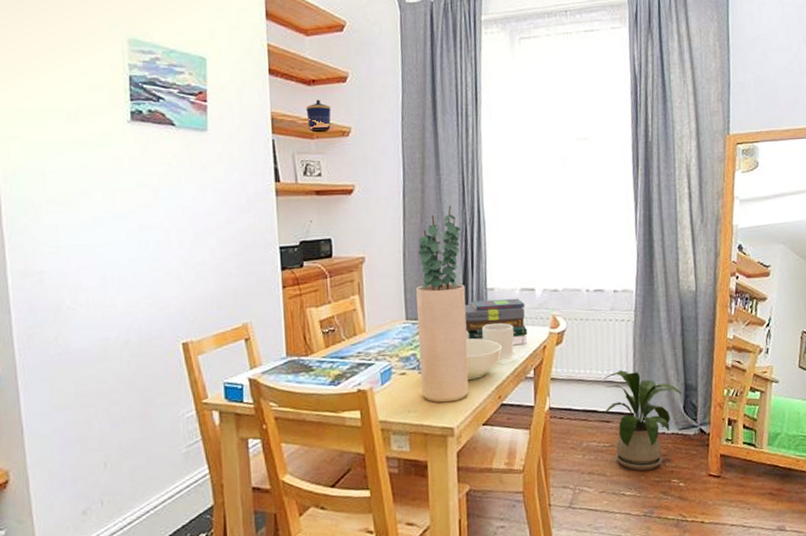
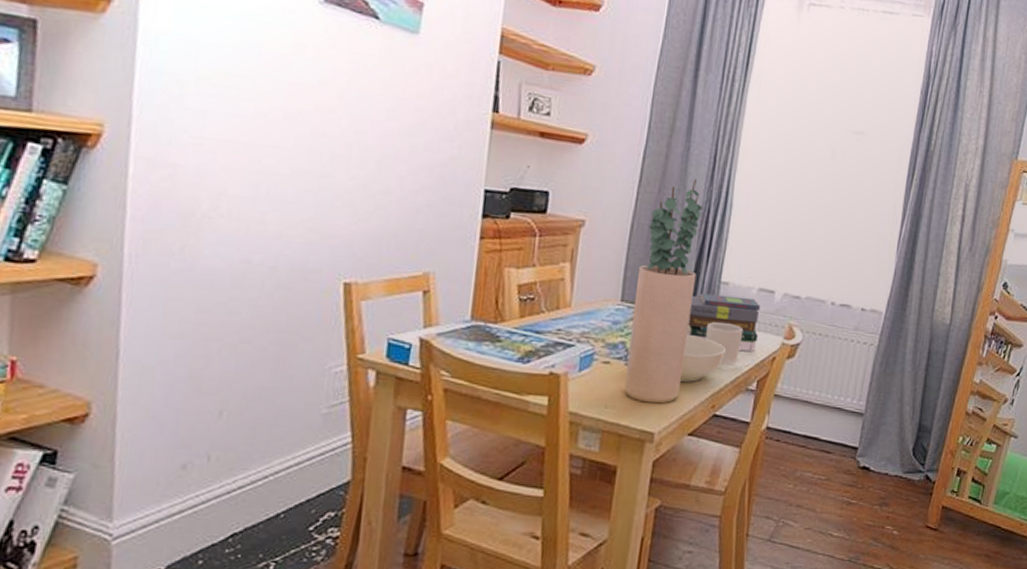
decorative jar: present [306,100,331,133] -> none [544,25,576,66]
house plant: present [603,370,682,471] -> none [824,398,915,513]

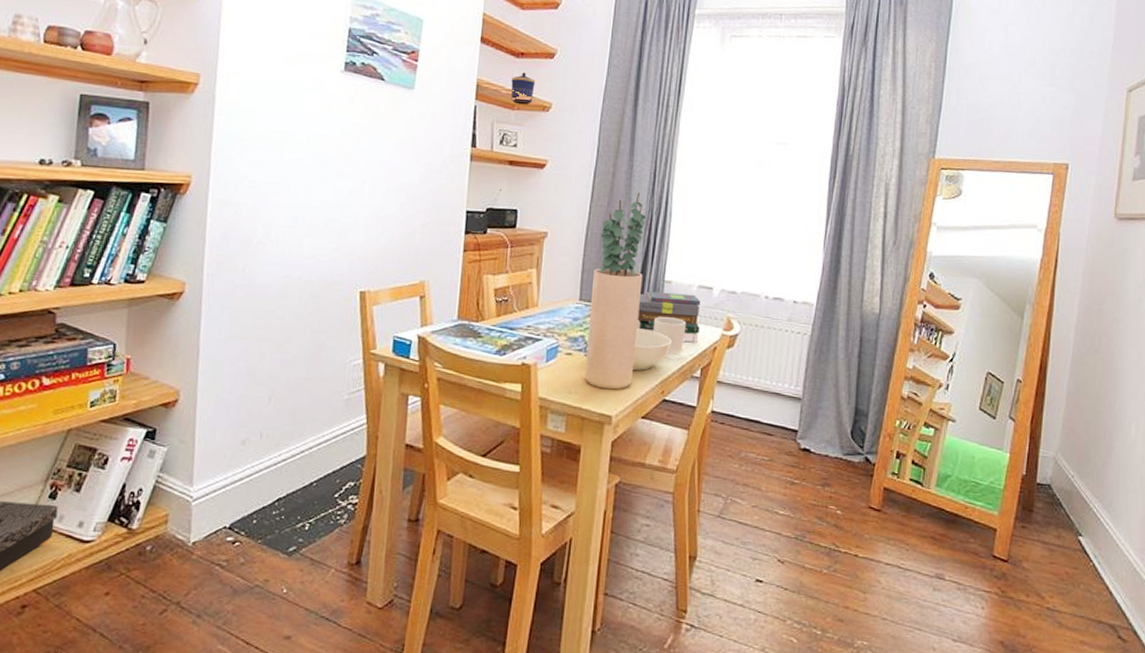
decorative jar: none [544,25,576,66] -> present [511,72,536,105]

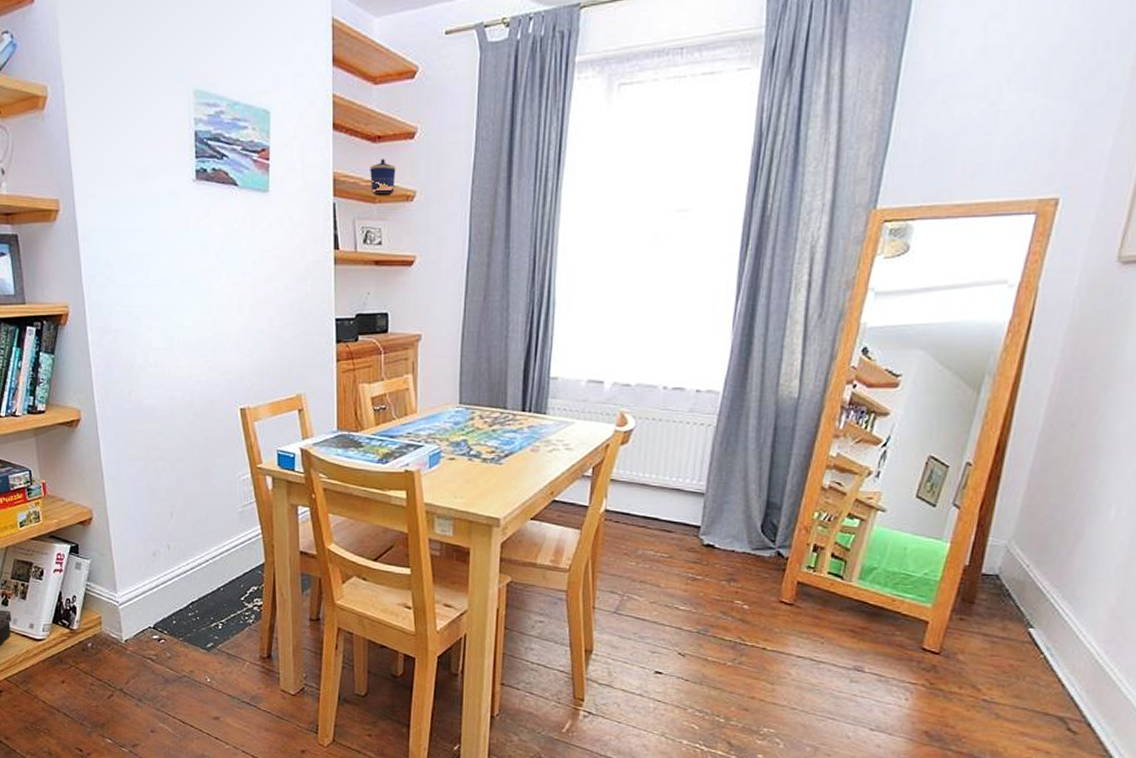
vase: present [585,192,647,390] -> none [470,282,528,493]
bowl: present [633,328,671,370] -> none [519,429,559,472]
books: present [637,291,701,342] -> none [522,389,591,440]
mug: present [654,317,687,356] -> none [540,416,576,456]

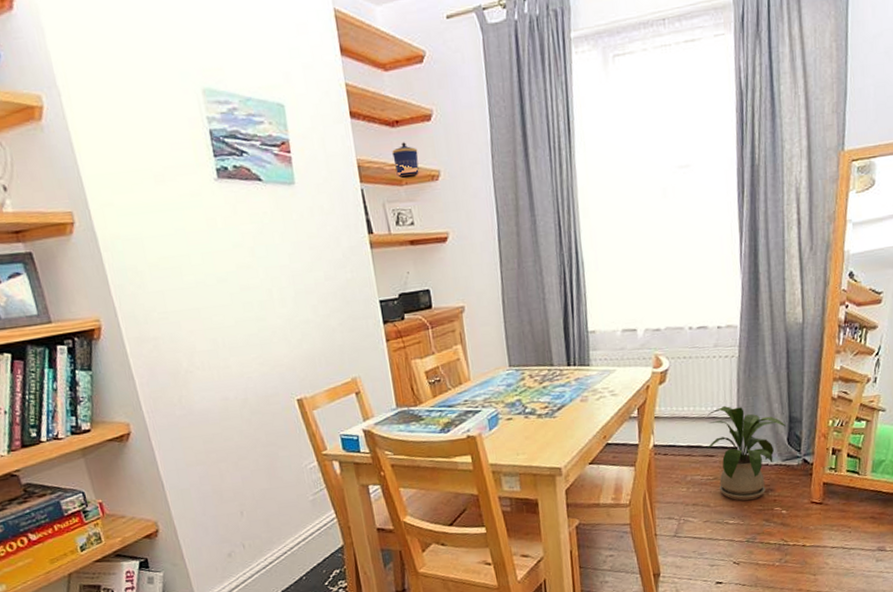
house plant: none [665,479,762,588] -> present [706,406,787,501]

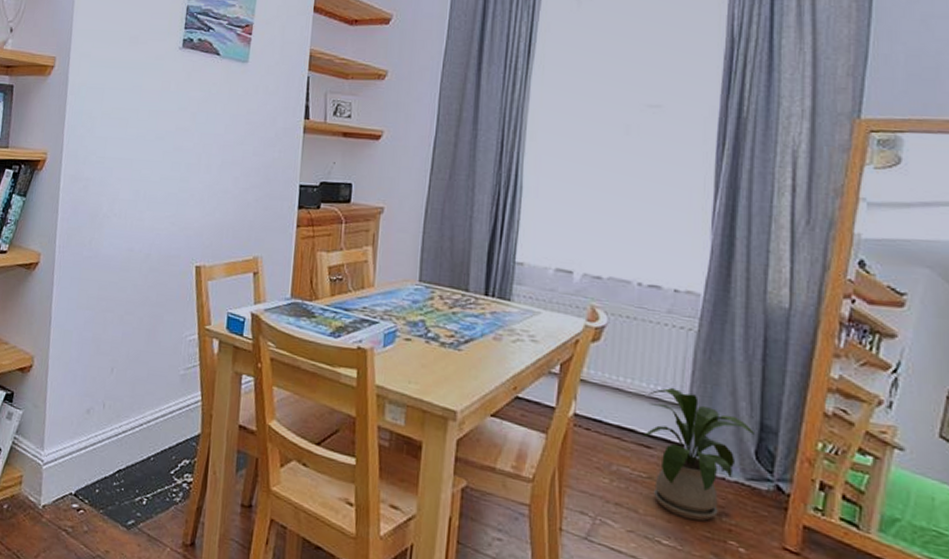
decorative jar: present [392,142,419,179] -> none [344,40,370,74]

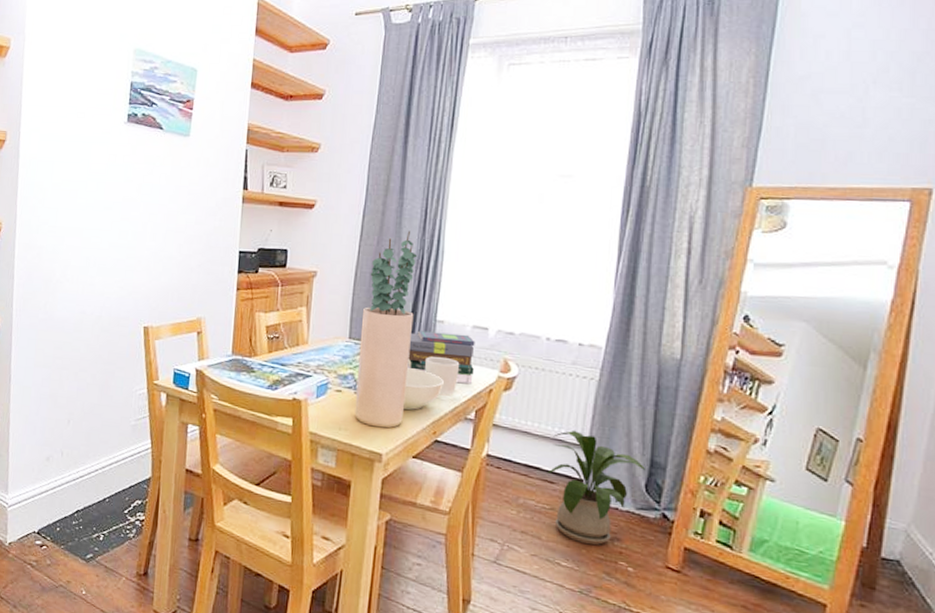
vase: none [426,164,494,383] -> present [354,230,418,429]
bowl: none [480,315,524,362] -> present [403,368,444,410]
books: none [484,273,559,333] -> present [407,330,475,383]
mug: none [503,302,542,348] -> present [425,357,460,397]

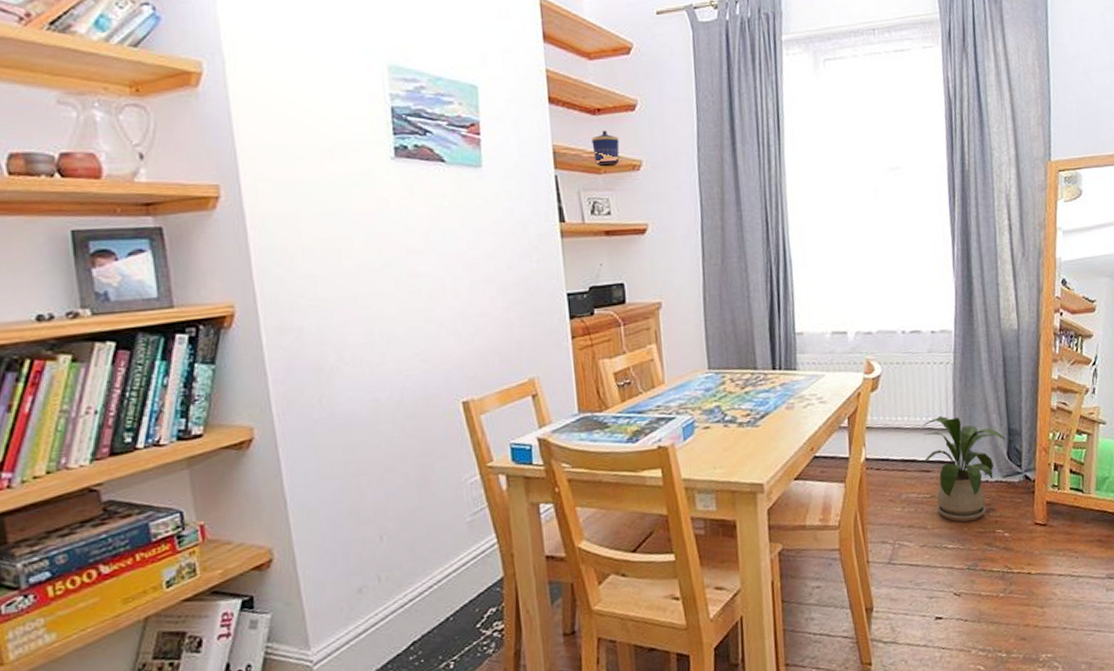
decorative jar: none [280,115,304,147] -> present [591,130,620,167]
vase: present [354,230,418,429] -> none [718,243,779,458]
bowl: present [403,368,444,410] -> none [774,387,813,432]
books: present [407,330,475,383] -> none [771,342,841,392]
mug: present [425,357,460,397] -> none [791,369,826,411]

